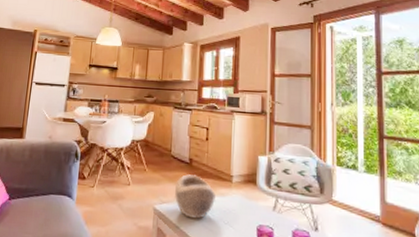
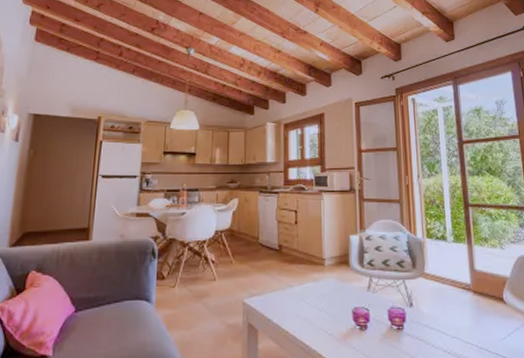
decorative bowl: present [174,174,215,220] -> none [264,262,308,310]

